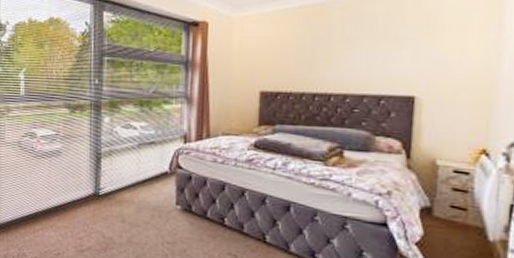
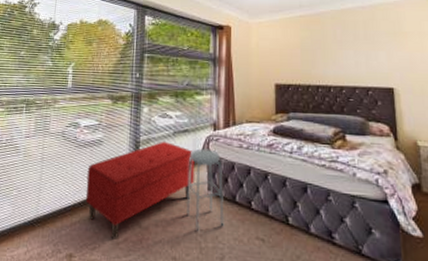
bench: none [47,153,162,247] -> present [86,141,195,240]
stool: none [152,162,194,245] -> present [186,148,224,232]

